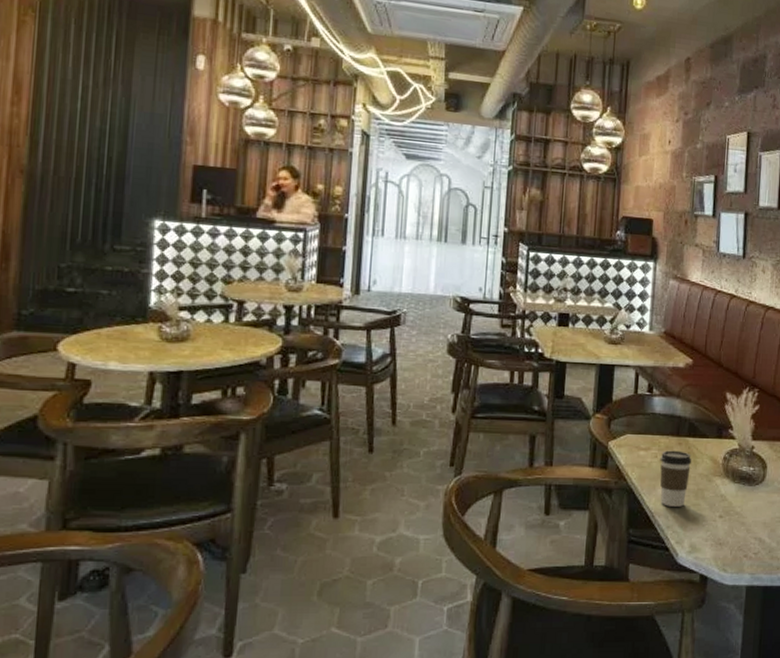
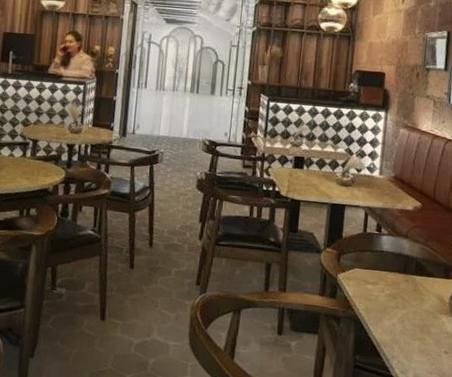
coffee cup: present [660,450,692,507] -> none [386,286,419,340]

